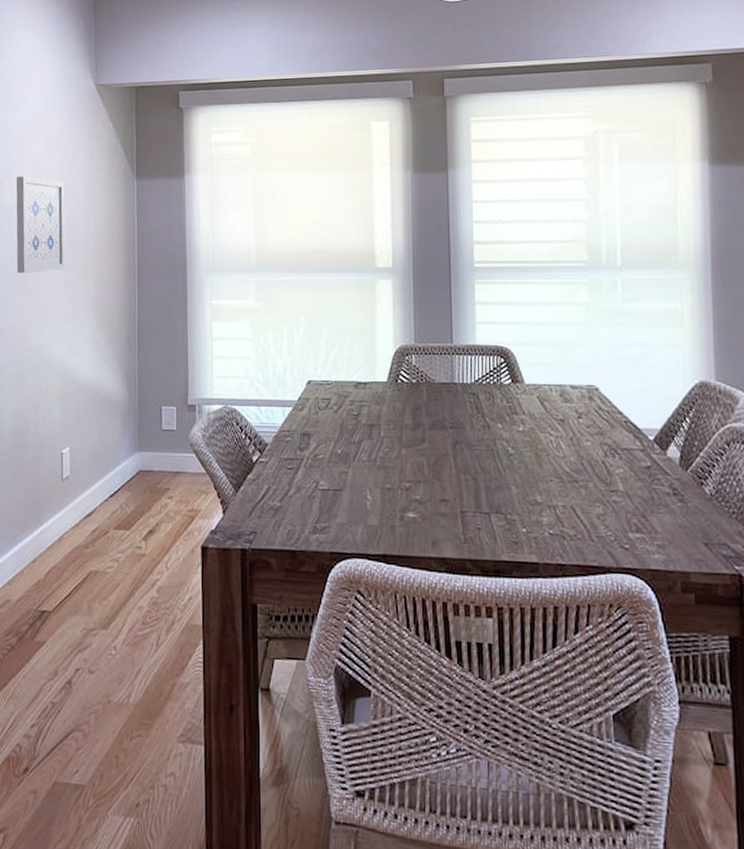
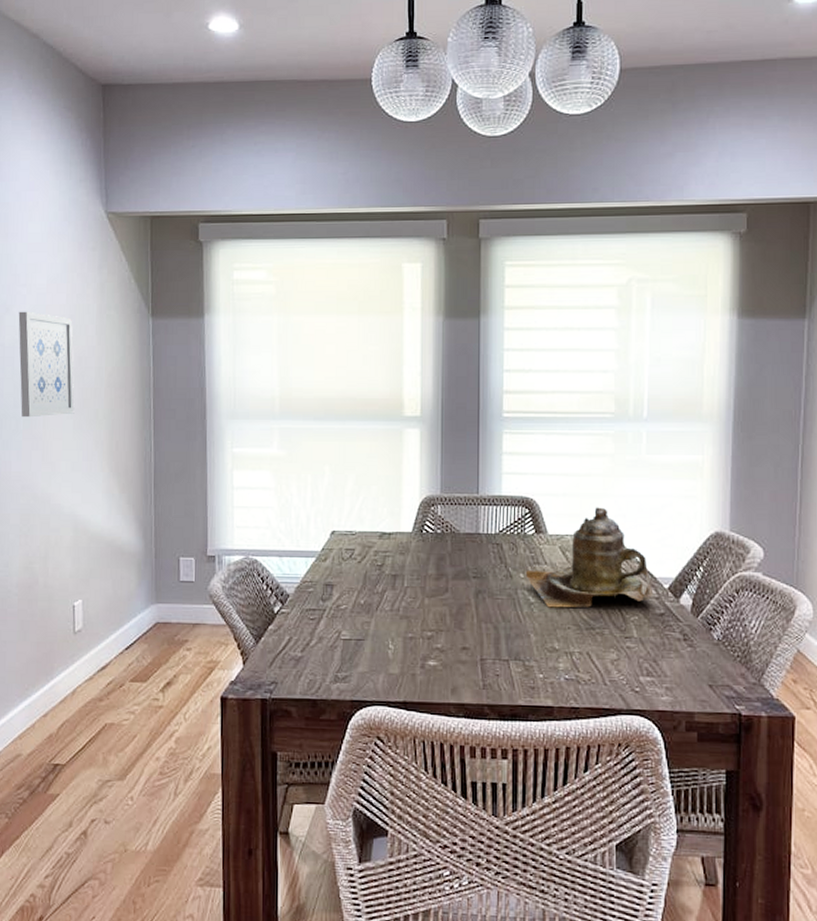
teapot: none [503,356,639,460] -> present [525,507,654,608]

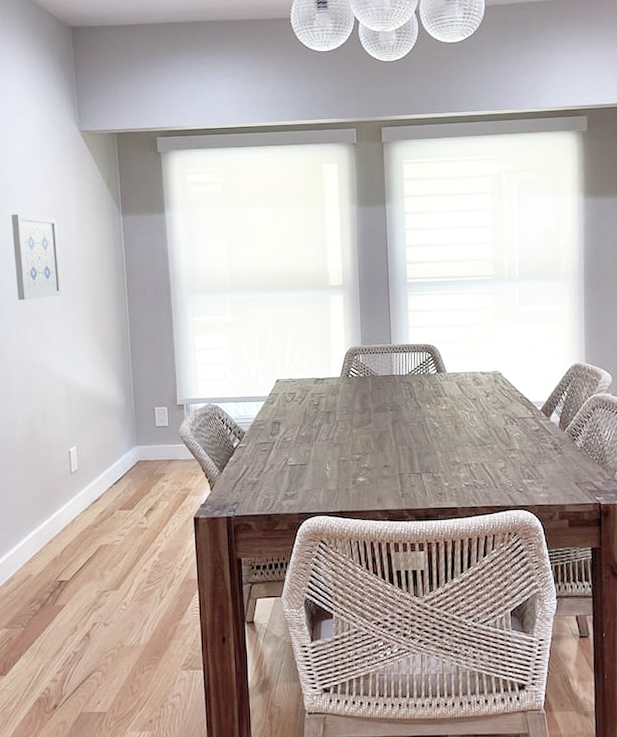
teapot: present [525,507,654,608] -> none [430,349,530,430]

